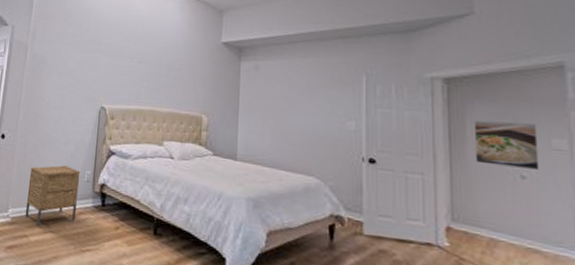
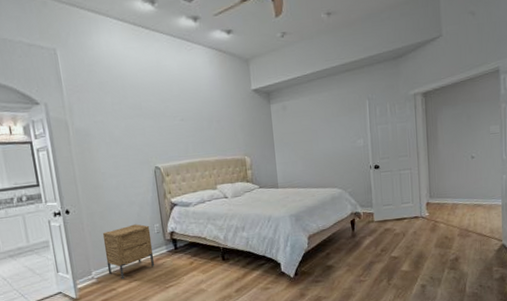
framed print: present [473,120,540,171] -> none [442,117,483,154]

